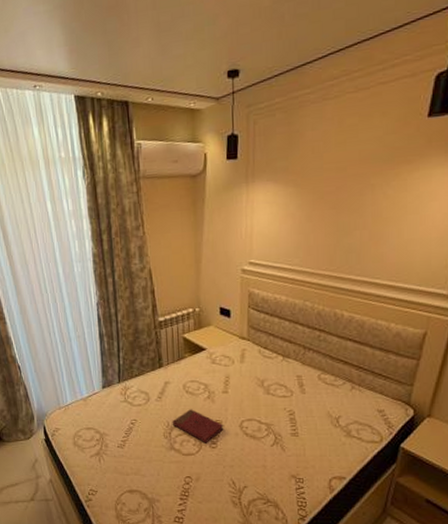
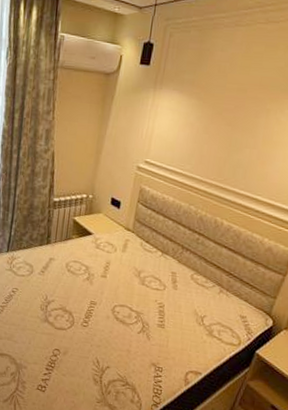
book: present [172,409,224,443] -> none [50,287,98,321]

